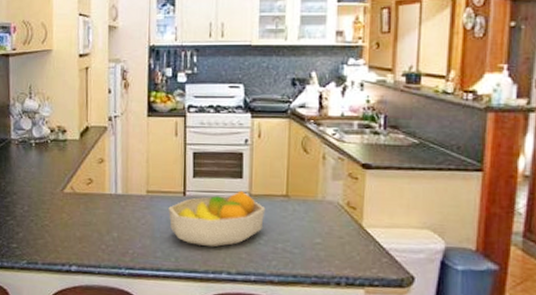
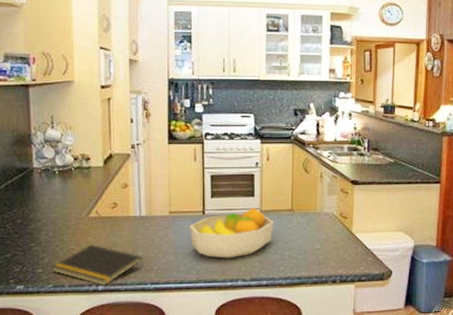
notepad: none [25,221,118,267] -> present [51,244,143,286]

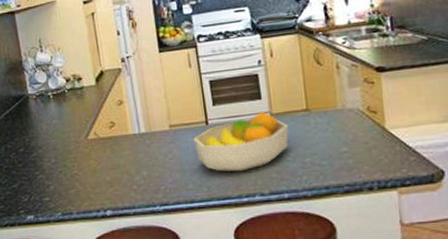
notepad: present [51,244,143,286] -> none [57,167,148,211]

